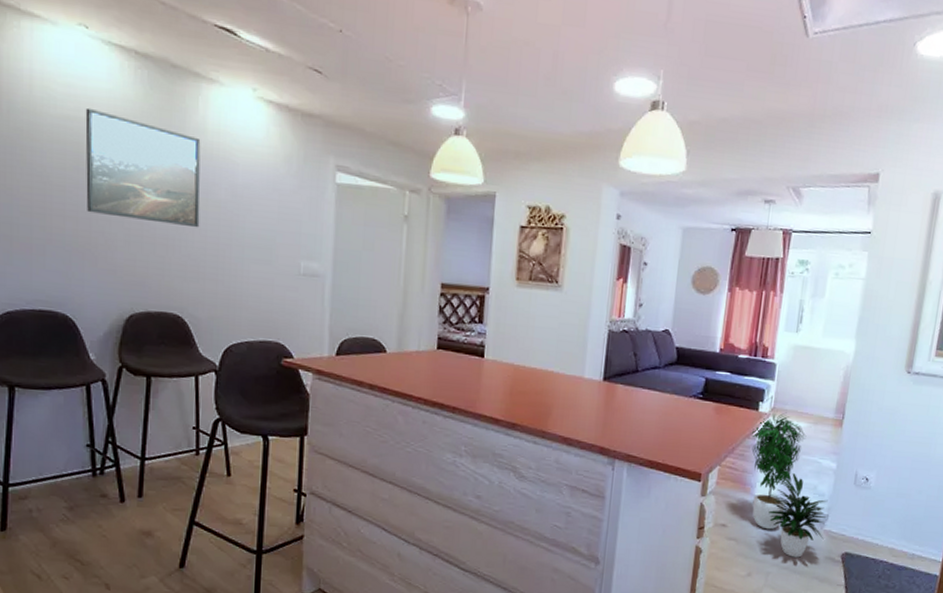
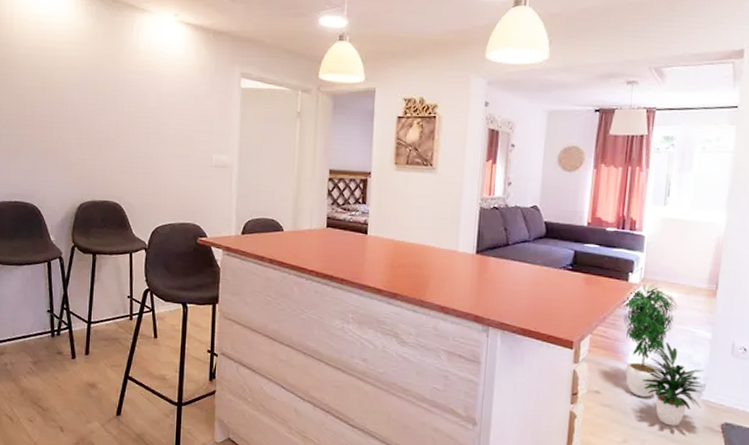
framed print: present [85,107,201,228] -> none [49,39,135,131]

